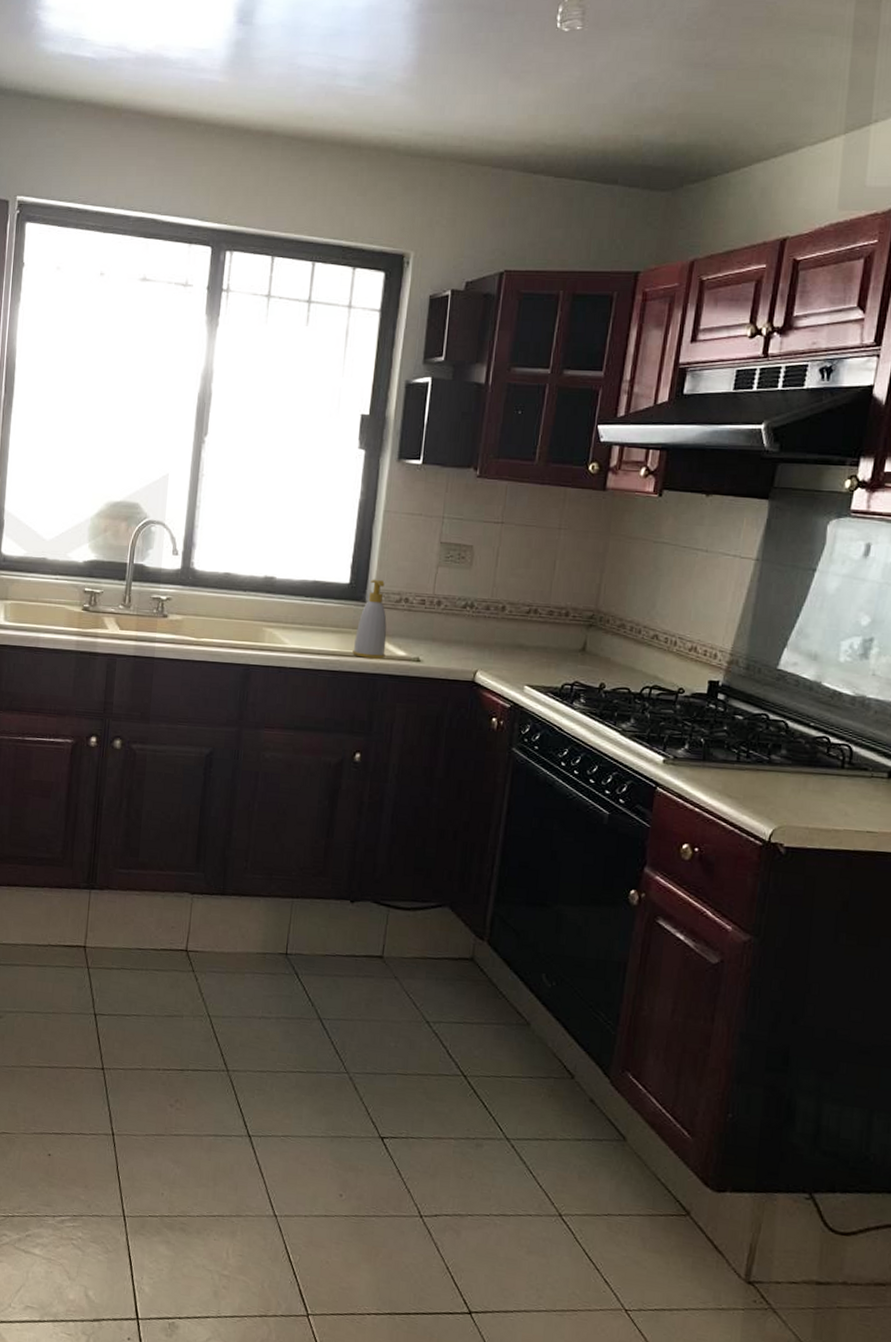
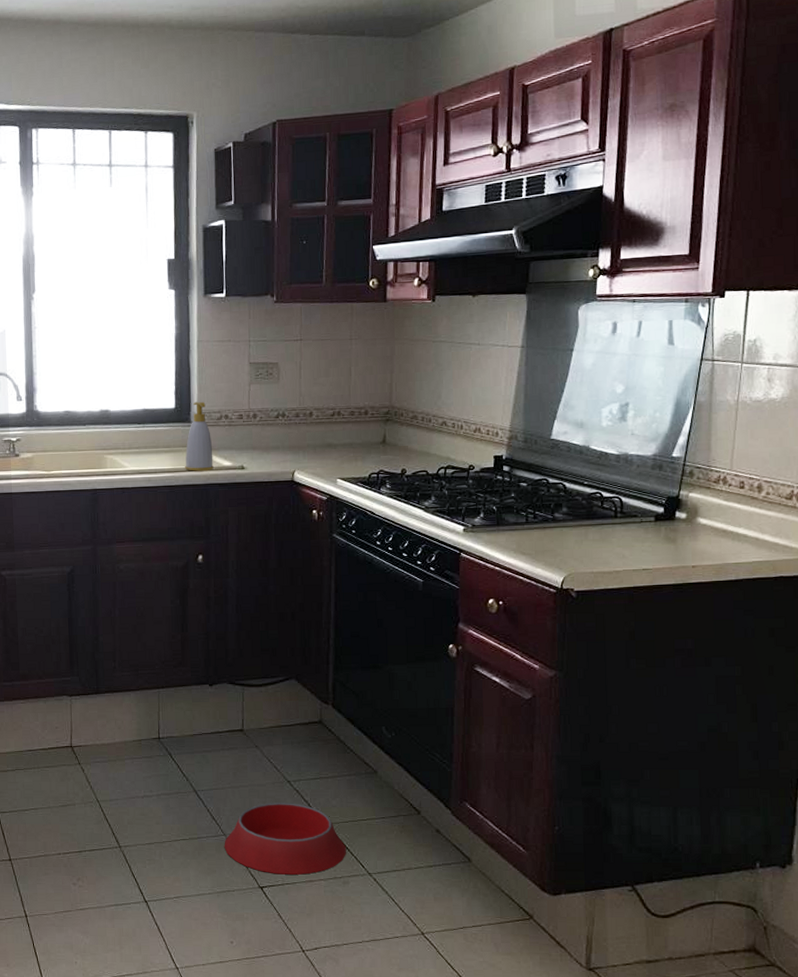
pet bowl: none [345,1043,484,1130] -> present [224,802,346,875]

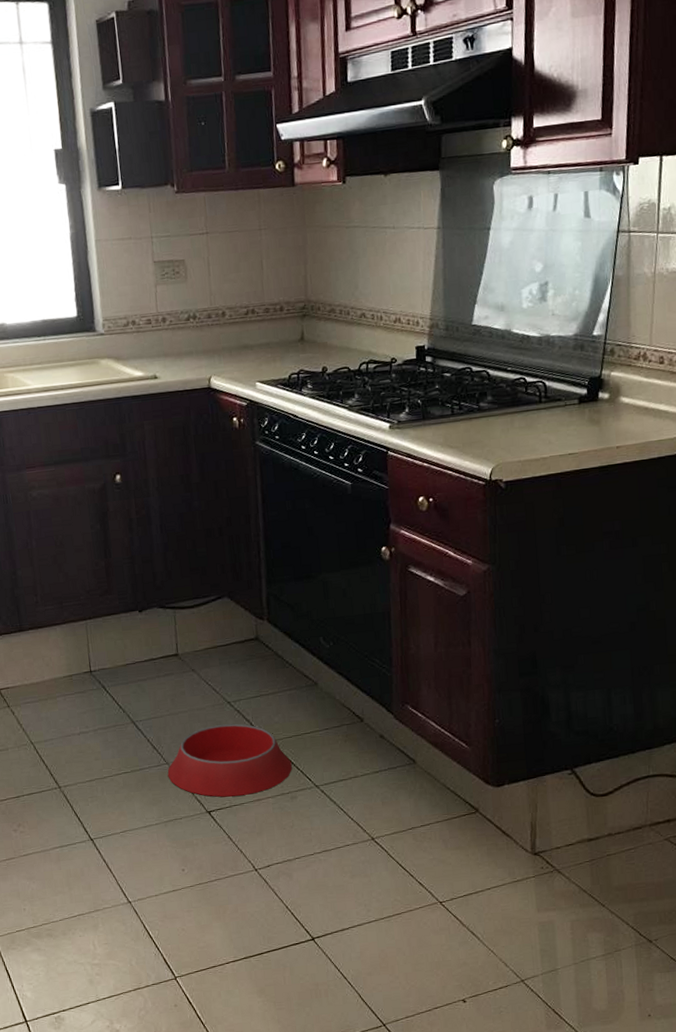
soap bottle: present [185,401,214,471] -> none [92,307,125,385]

